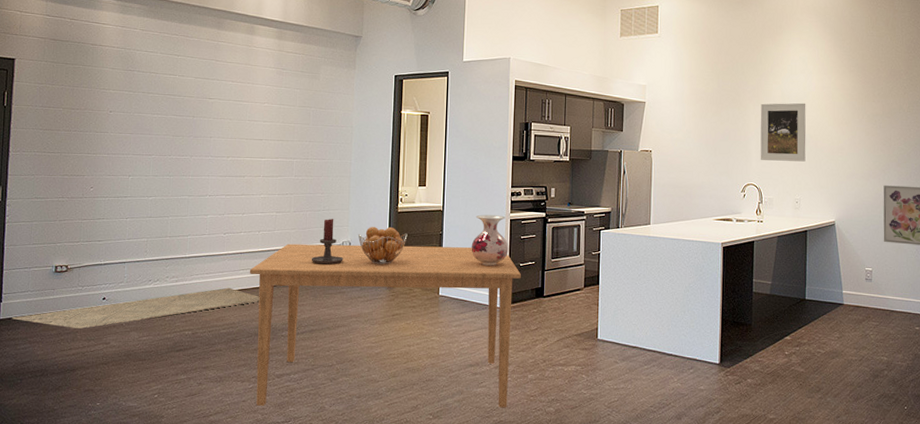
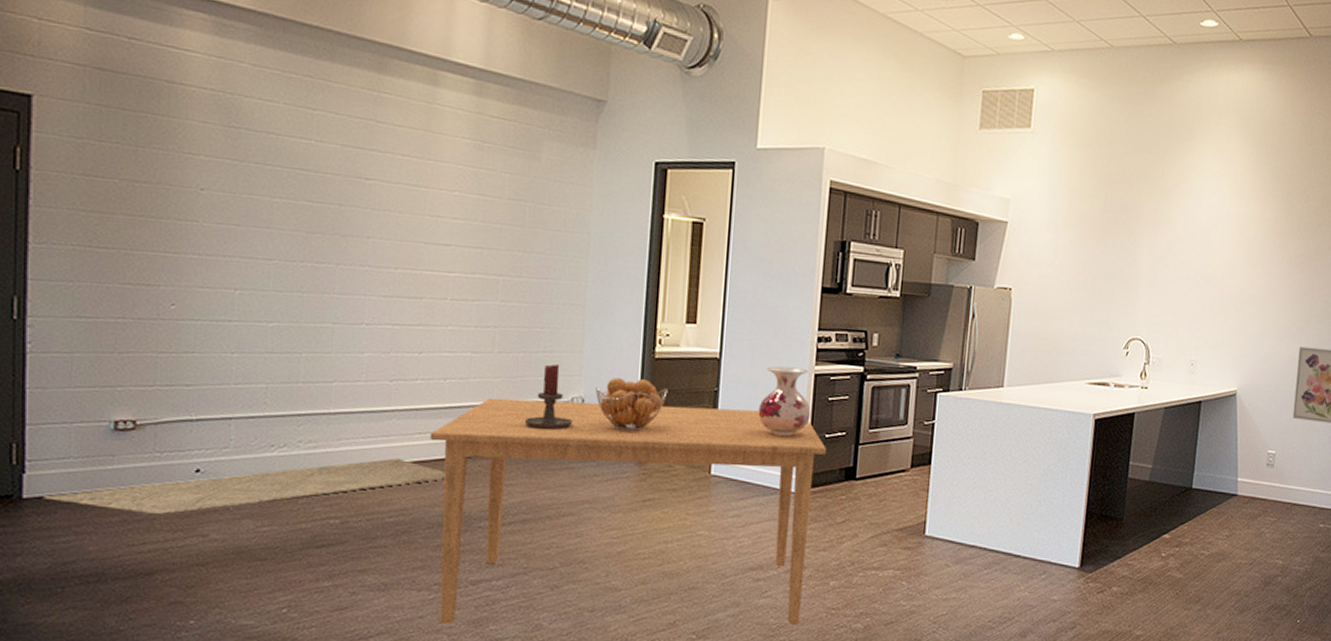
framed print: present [760,103,806,162] -> none [1151,232,1215,312]

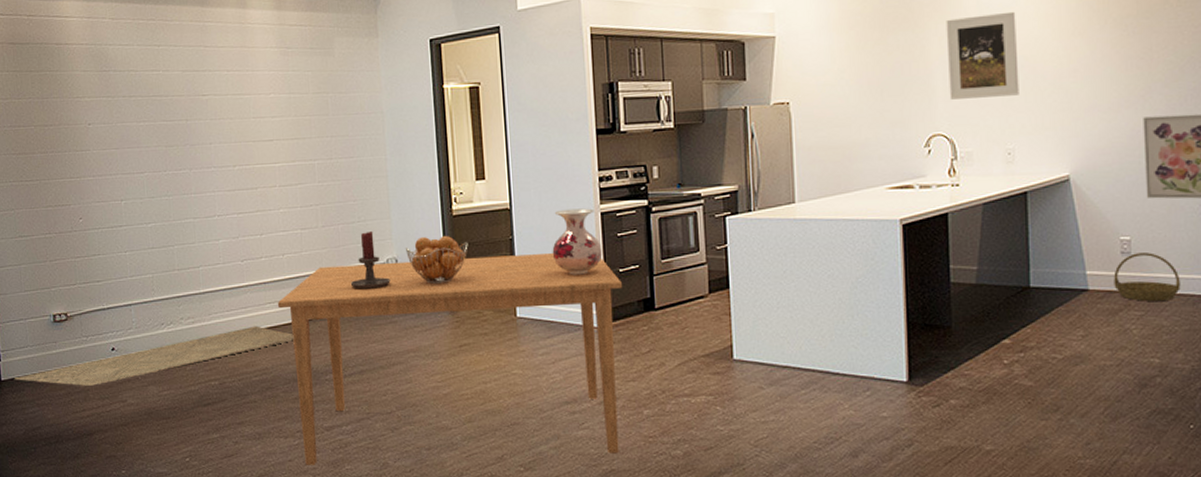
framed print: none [1151,232,1215,312] -> present [946,11,1019,100]
basket: none [1257,466,1308,510] -> present [1114,252,1181,301]

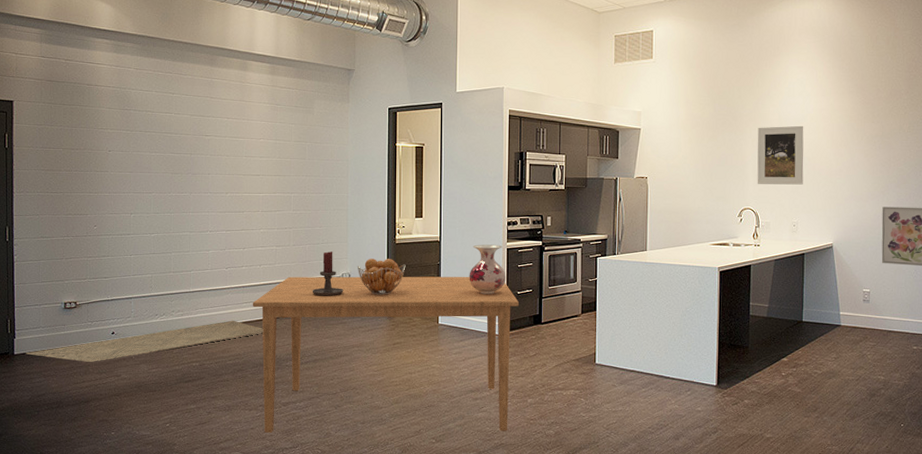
basket: present [1114,252,1181,301] -> none [857,301,900,336]

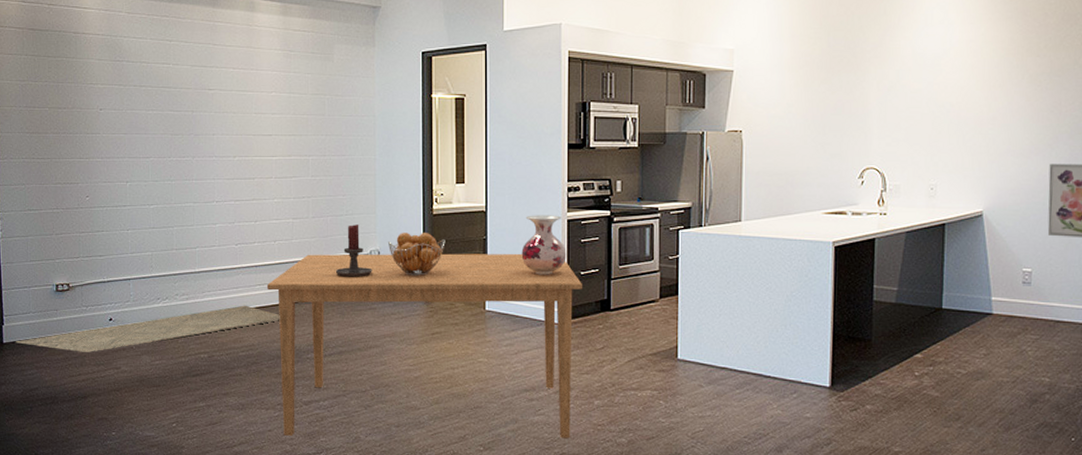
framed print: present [757,125,804,185] -> none [883,62,946,137]

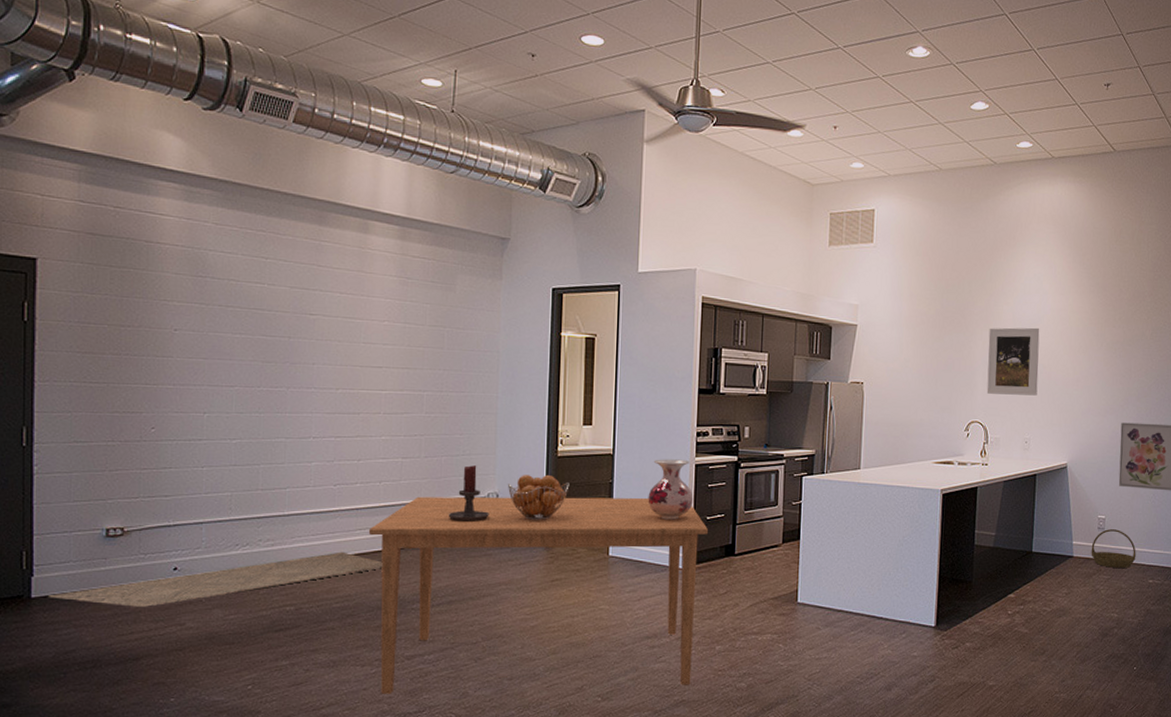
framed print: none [883,62,946,137] -> present [986,327,1040,396]
basket: none [1014,284,1072,327] -> present [1091,529,1136,568]

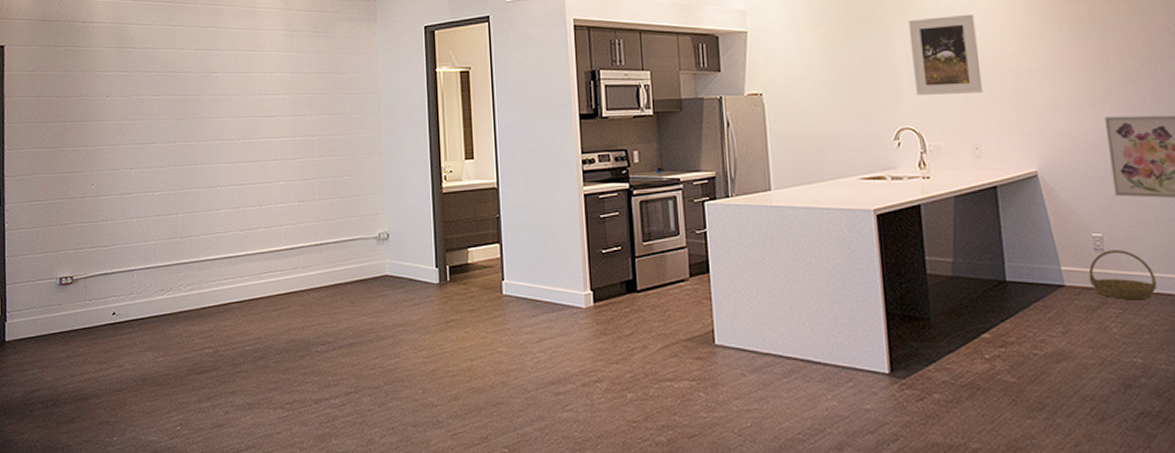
rug: present [47,551,383,607] -> none [17,295,288,349]
dining table: present [368,496,708,694] -> none [272,231,605,439]
candle holder: present [448,465,489,521] -> none [343,206,382,262]
fruit basket: present [508,475,570,520] -> none [397,213,457,259]
vase: present [648,459,694,520] -> none [537,189,586,255]

